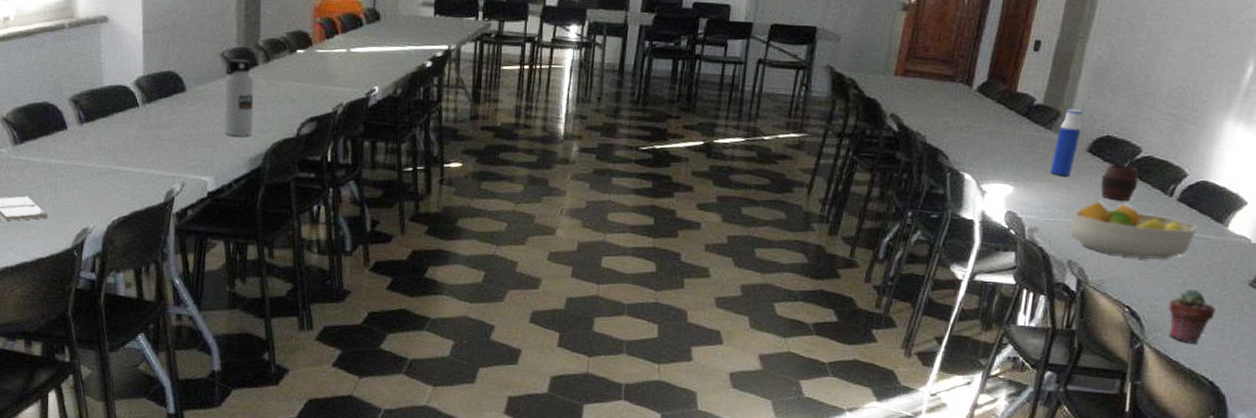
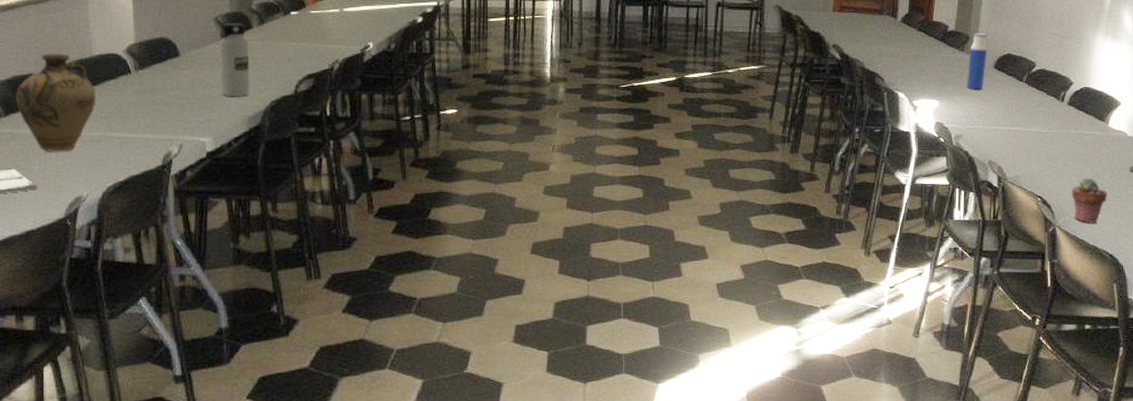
jug: none [31,82,105,182] -> present [16,53,96,152]
fruit bowl: present [1070,201,1198,260] -> none [988,110,1086,156]
cup: present [1100,165,1139,201] -> none [1007,78,1036,107]

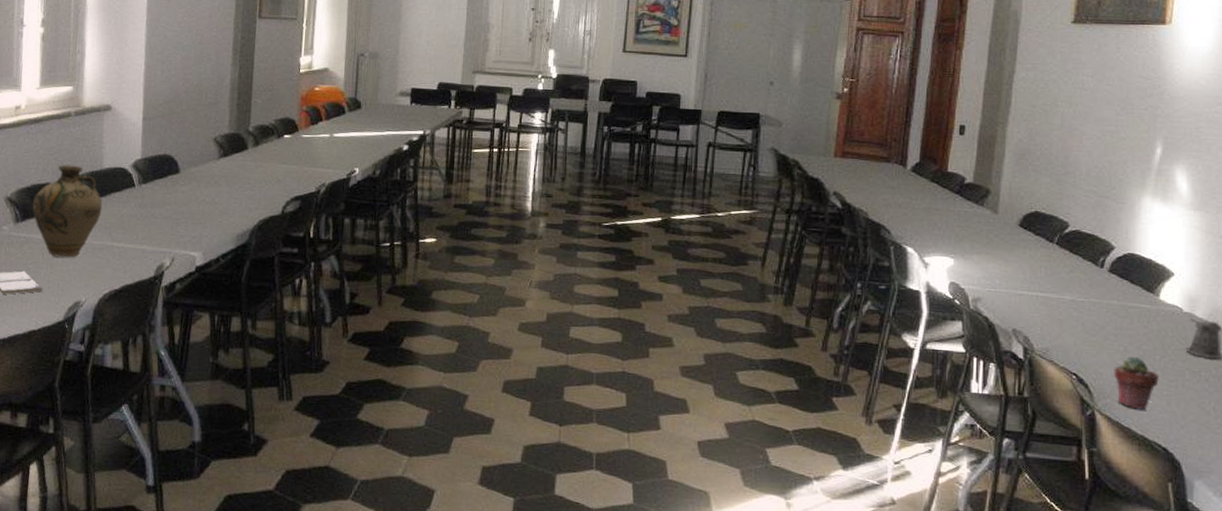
water bottle: present [218,23,250,96] -> none [214,143,243,214]
water bottle: present [966,32,988,90] -> none [986,186,1011,249]

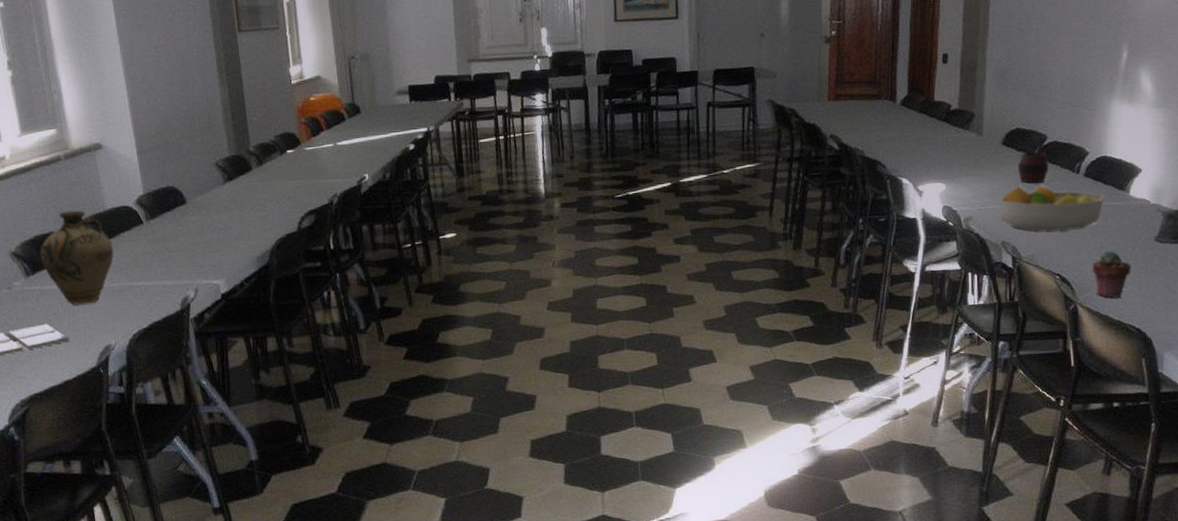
fruit bowl: none [1012,273,1131,328] -> present [998,186,1105,232]
cup: none [1035,238,1070,272] -> present [1017,152,1049,184]

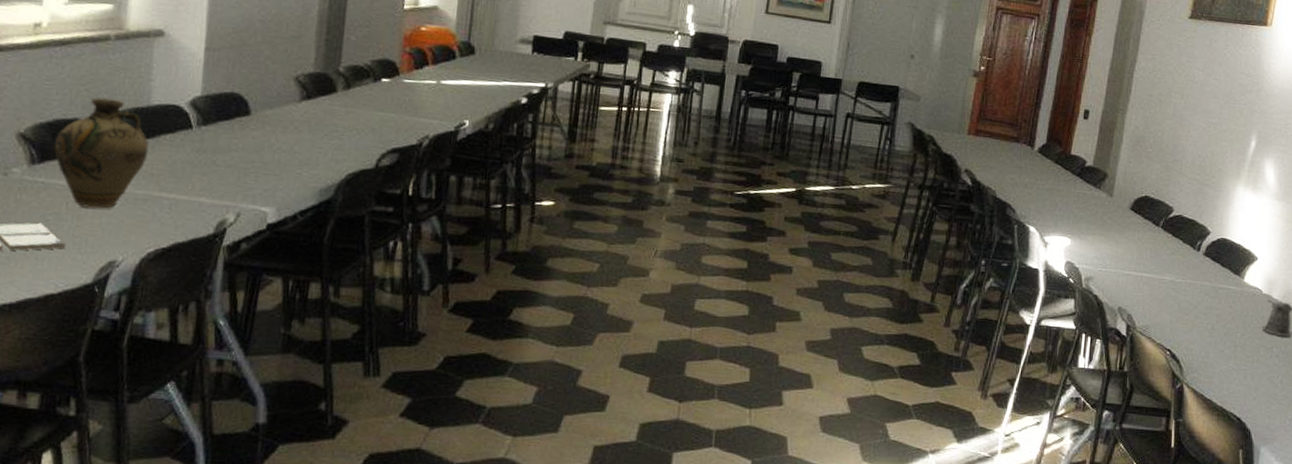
fruit bowl: present [998,186,1105,232] -> none [1119,254,1221,307]
cup: present [1017,152,1049,184] -> none [1142,222,1172,254]
potted succulent: present [1092,250,1131,298] -> none [1202,333,1239,383]

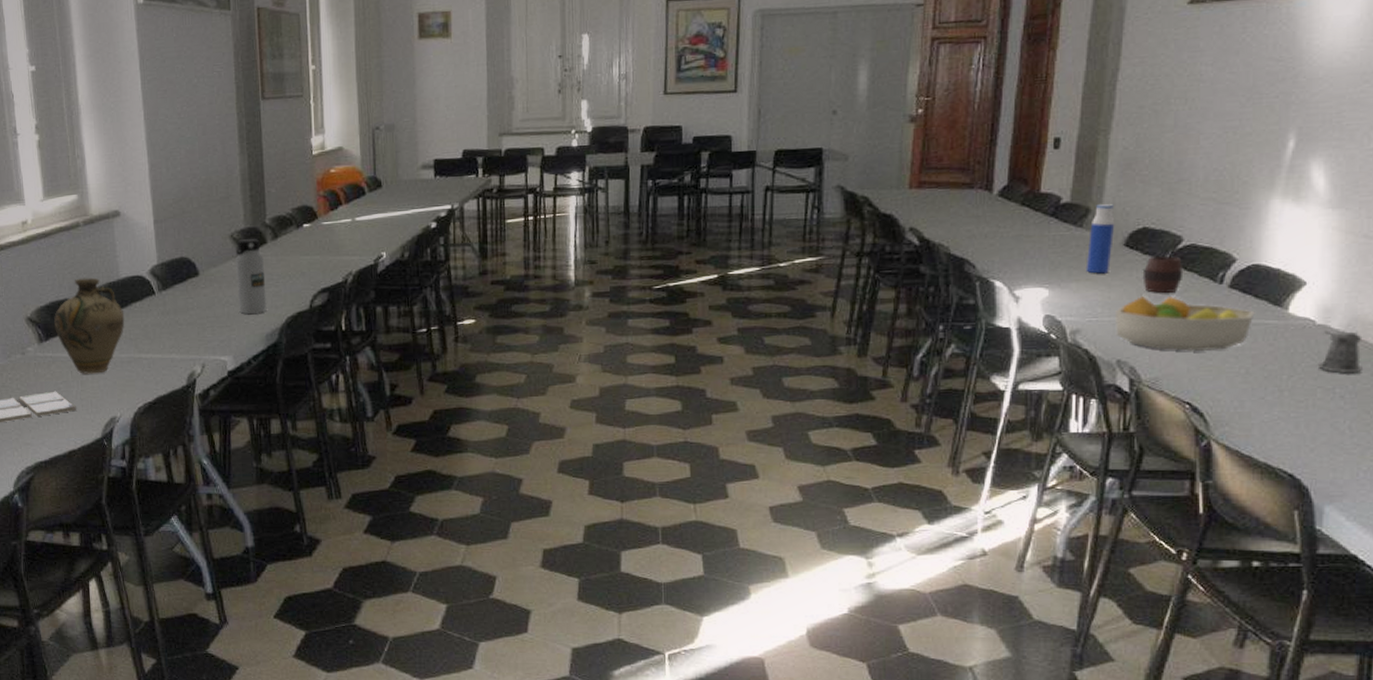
water bottle: none [292,84,330,165] -> present [235,239,267,314]
water bottle: none [1100,171,1125,231] -> present [1086,203,1115,274]
fruit bowl: none [1119,254,1221,307] -> present [1115,296,1255,352]
cup: none [1142,222,1172,254] -> present [1142,256,1184,293]

